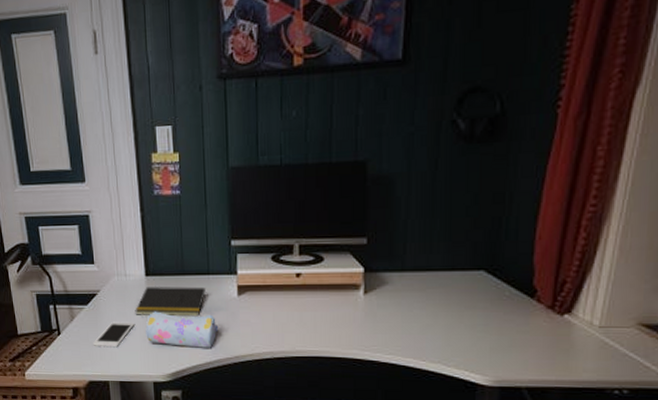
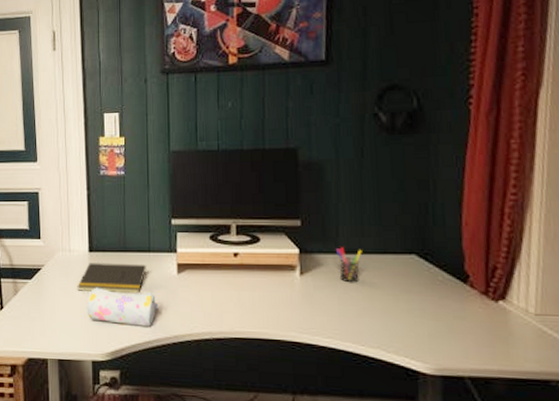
cell phone: present [93,321,134,348] -> none [34,297,76,324]
pen holder: none [401,265,429,301] -> present [335,247,362,283]

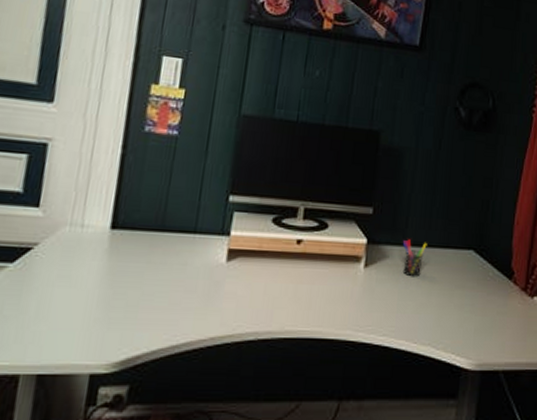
notepad: present [77,262,146,294] -> none [84,242,188,285]
pencil case: present [87,287,158,327] -> none [93,276,196,327]

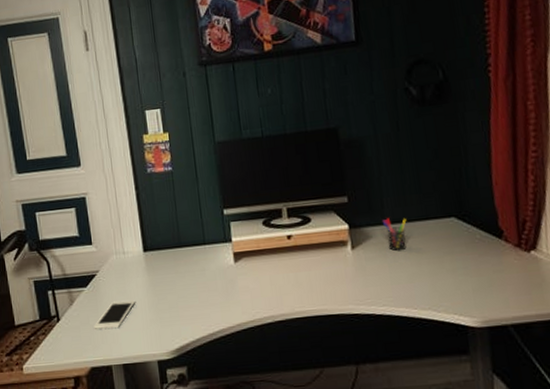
cell phone: none [7,287,80,325] -> present [94,300,135,330]

